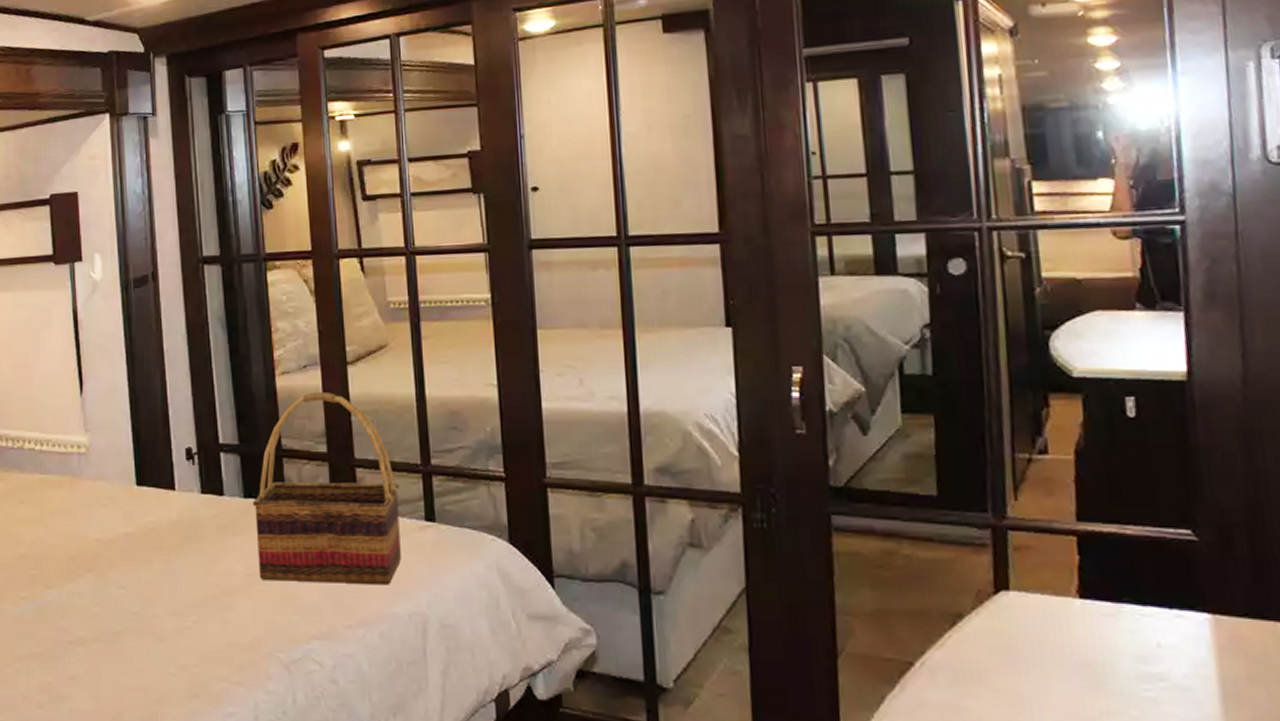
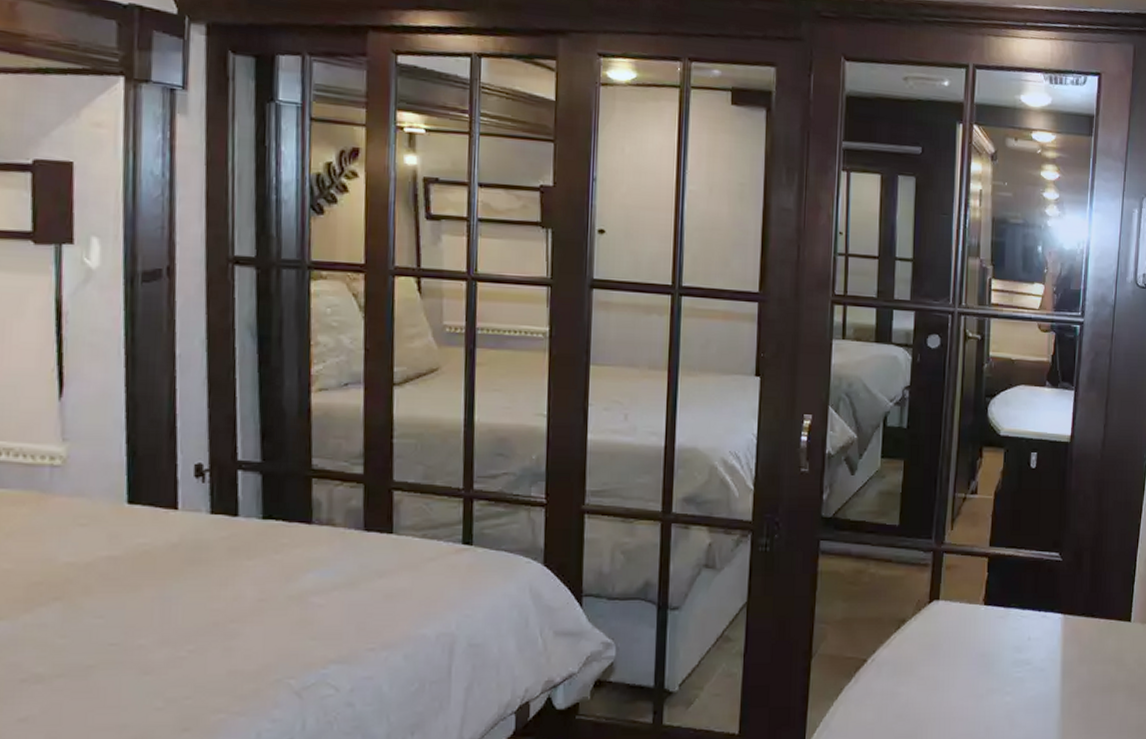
woven basket: present [252,391,401,585] -> none [272,411,438,608]

